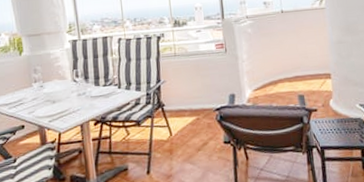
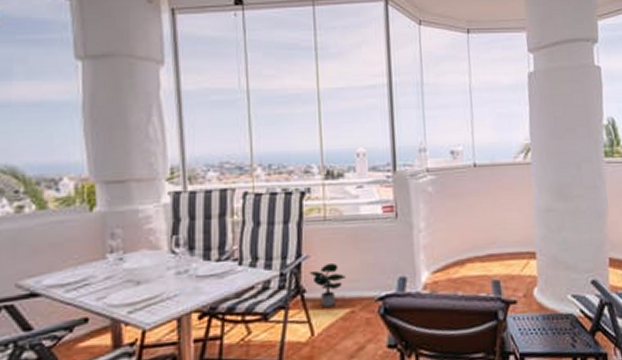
potted plant: none [166,85,192,116] -> present [309,262,346,307]

